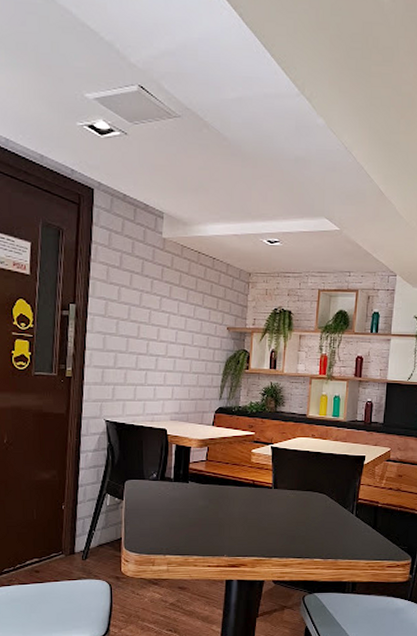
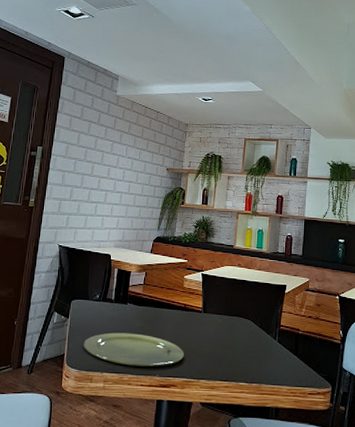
plate: none [142,513,254,547] -> present [83,332,184,367]

